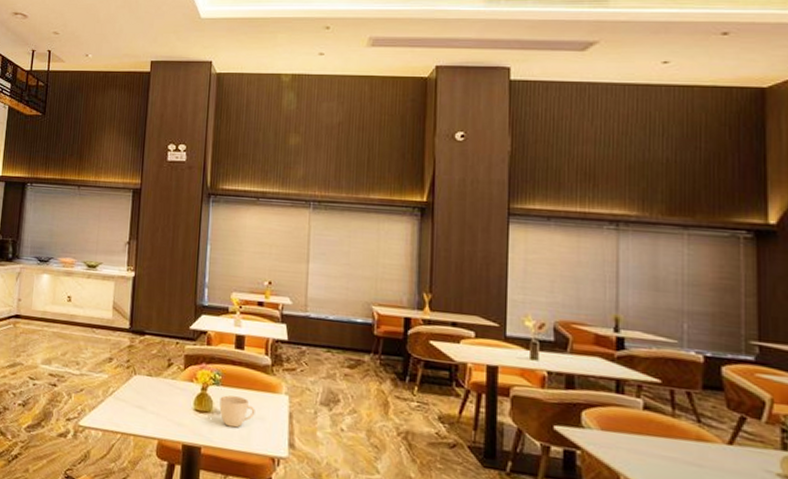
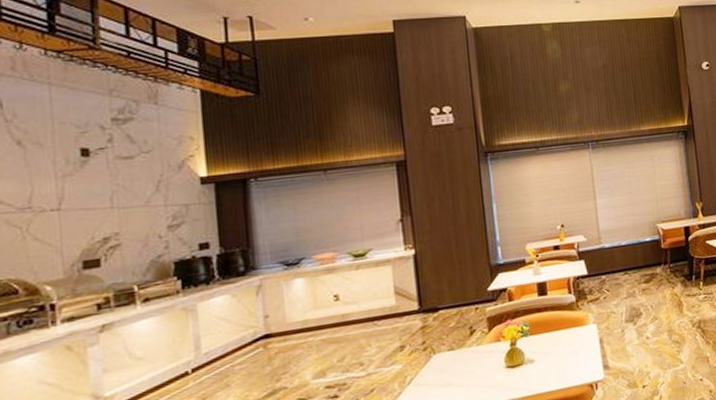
cup: present [219,395,255,428] -> none [531,339,568,372]

